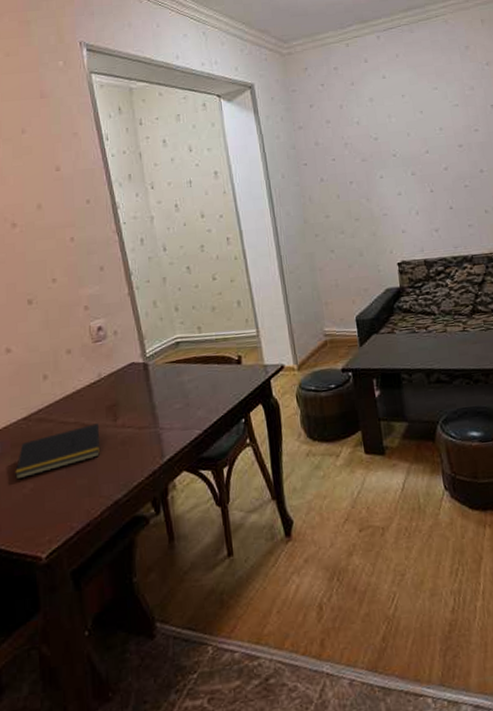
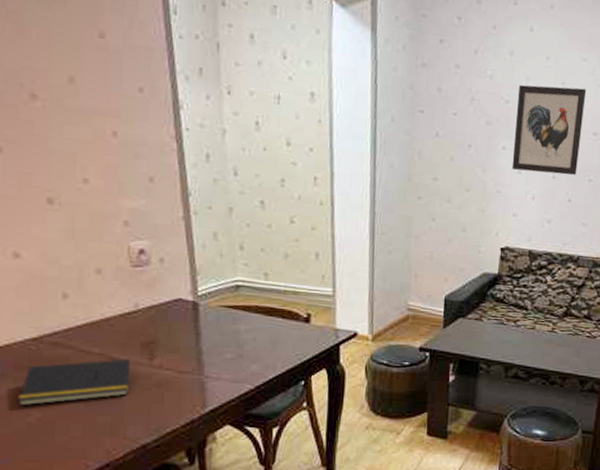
wall art: none [384,111,452,194] -> present [511,84,587,176]

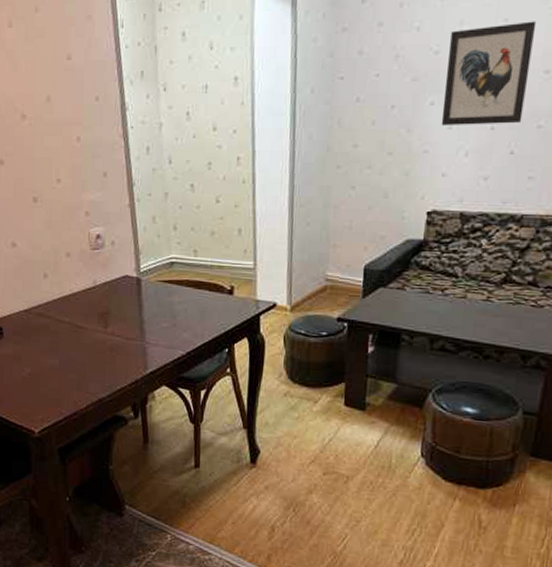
notepad: present [18,359,131,406] -> none [16,327,91,363]

